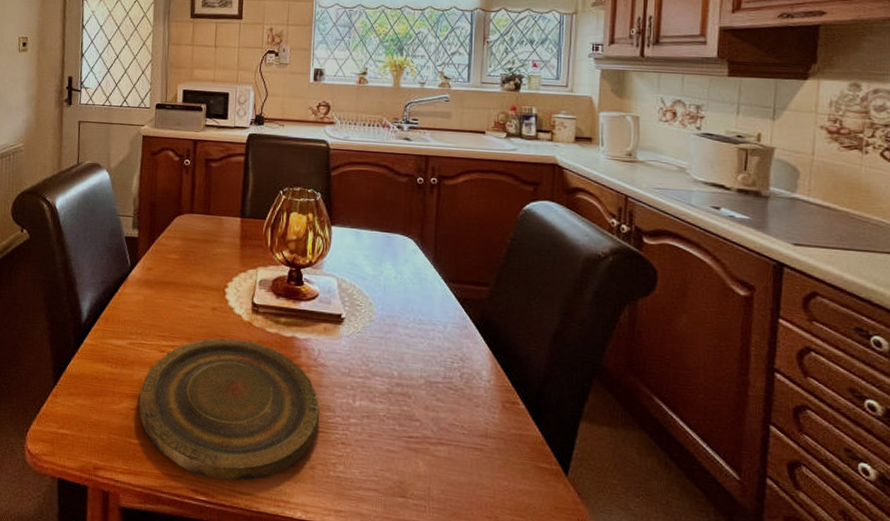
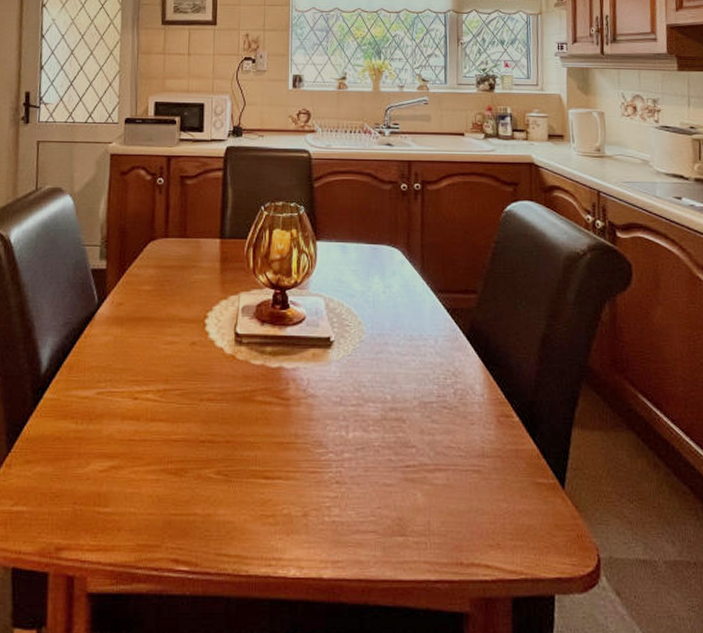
plate: present [139,338,320,482] -> none [109,376,312,543]

